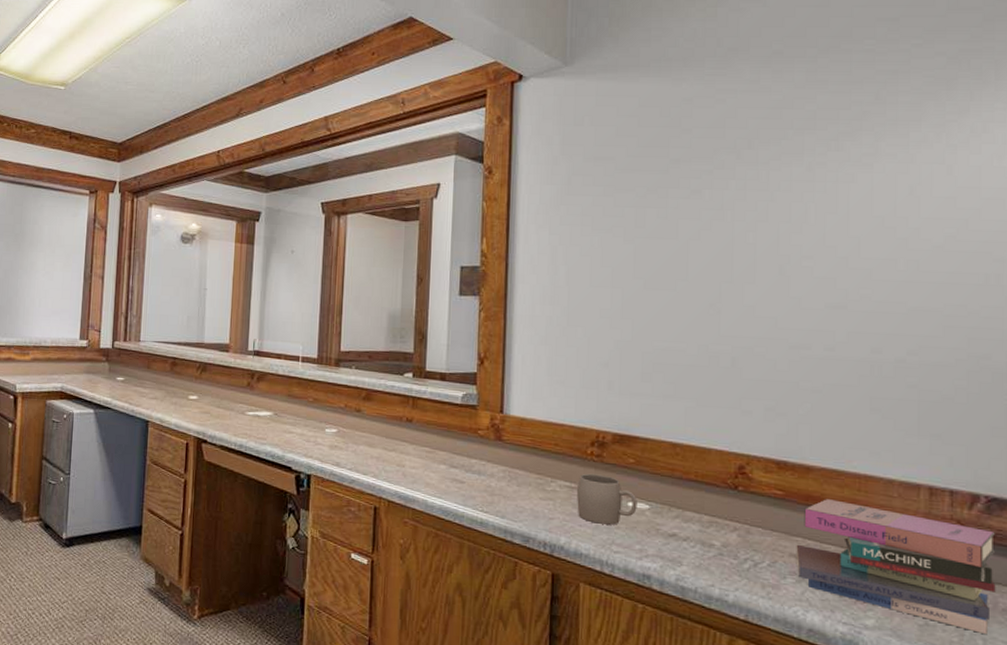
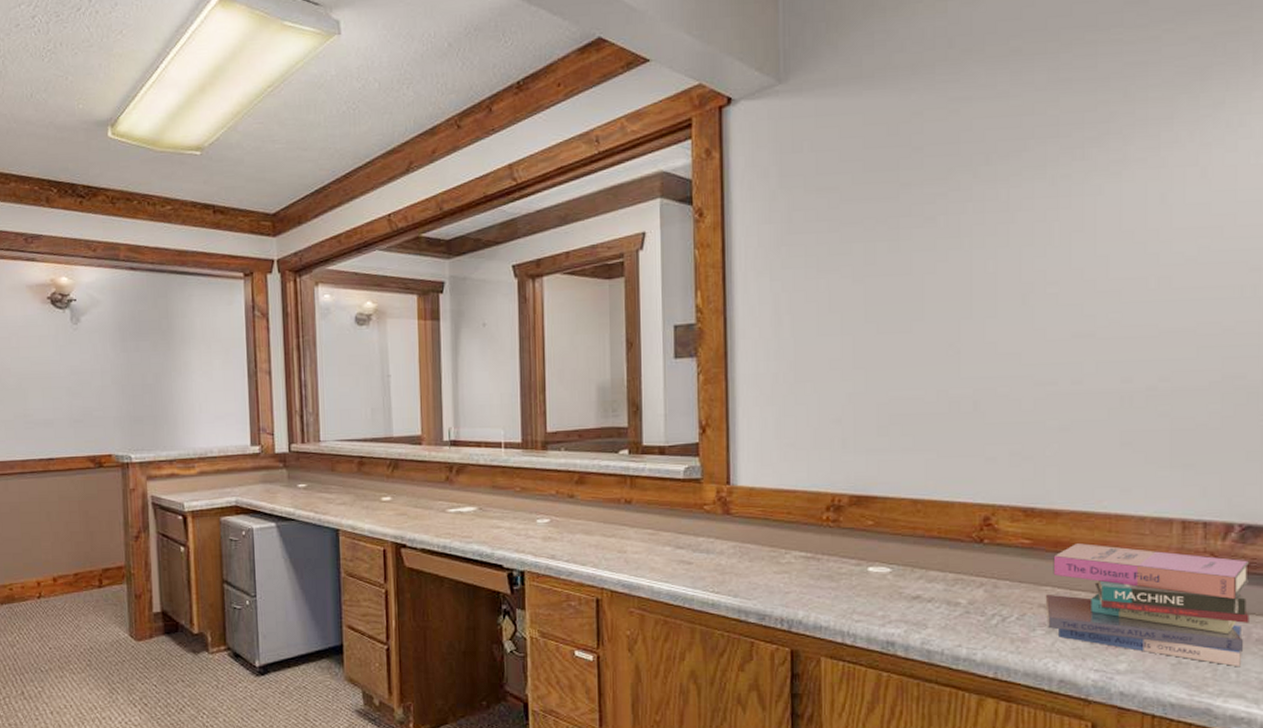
mug: present [577,473,637,525] -> none [814,540,878,593]

